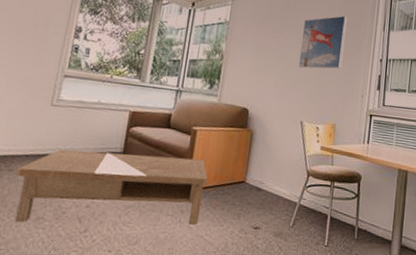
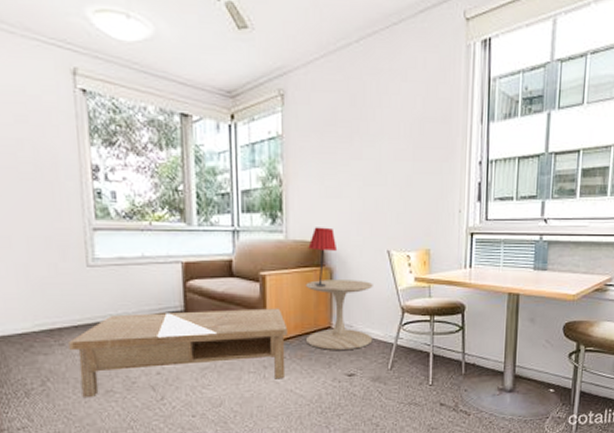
side table: none [222,139,286,204] -> present [305,280,373,350]
table lamp: none [236,95,260,145] -> present [308,227,338,286]
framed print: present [298,15,347,69] -> none [377,108,433,185]

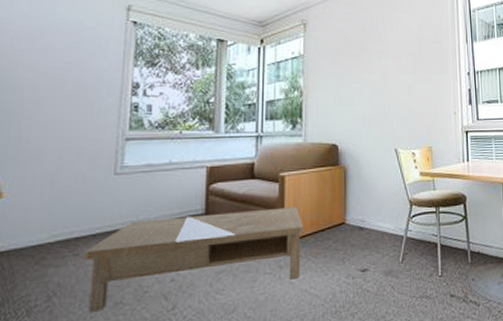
side table: present [305,280,373,350] -> none [322,176,384,246]
table lamp: present [308,227,338,286] -> none [324,130,351,184]

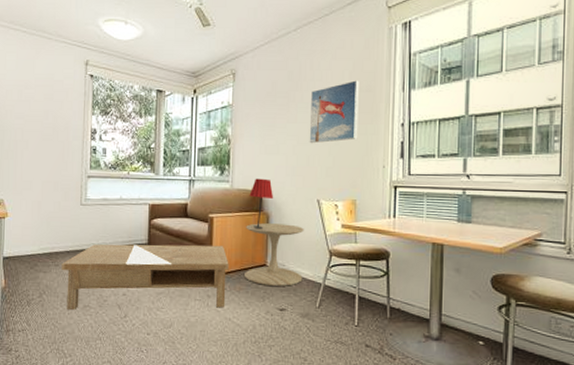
side table: none [322,176,384,246] -> present [244,223,304,286]
table lamp: none [324,130,351,184] -> present [249,178,274,228]
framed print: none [383,33,430,93] -> present [309,80,359,144]

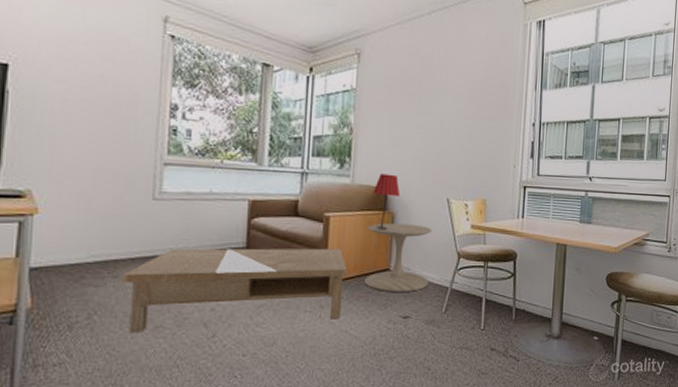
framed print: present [309,80,359,144] -> none [440,75,494,139]

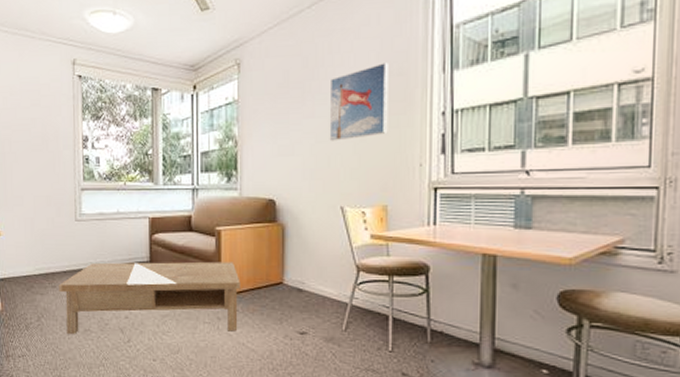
side table: present [365,223,432,292] -> none [258,236,326,307]
table lamp: present [373,173,401,229] -> none [261,184,290,242]
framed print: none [440,75,494,139] -> present [329,62,389,141]

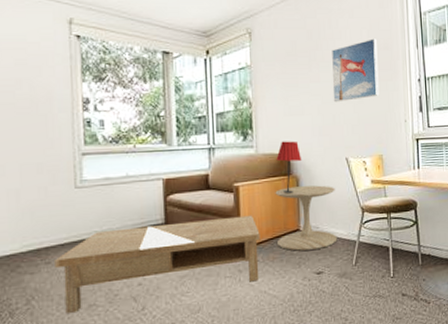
side table: none [258,236,326,307] -> present [275,185,338,251]
table lamp: none [261,184,290,242] -> present [276,141,302,193]

